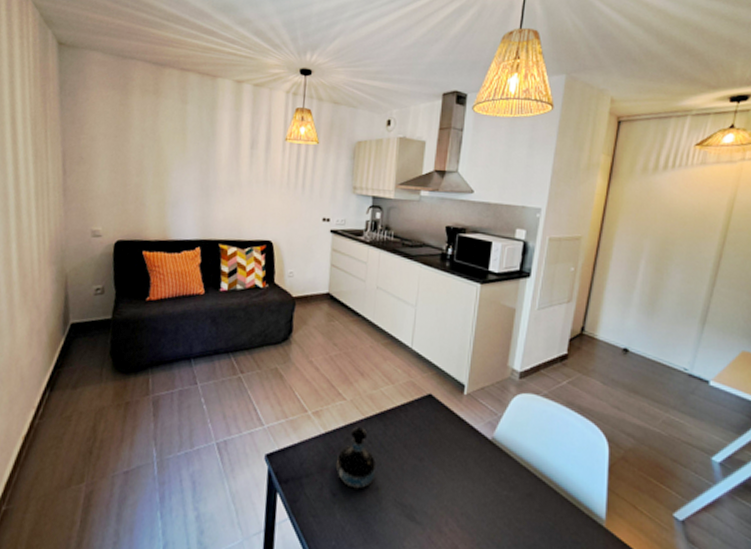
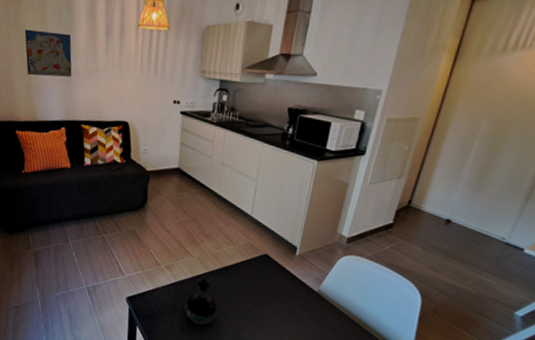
wall art: none [160,141,213,192] -> present [24,29,72,77]

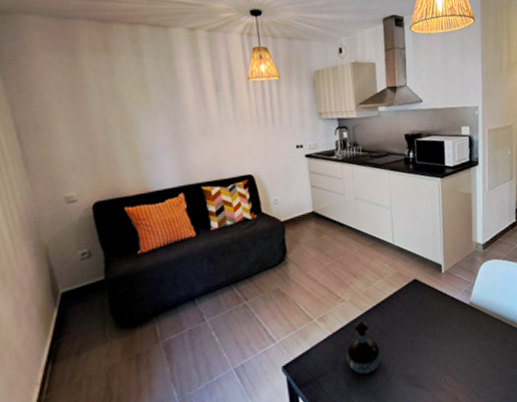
wall art: present [24,29,72,77] -> none [122,95,184,145]

